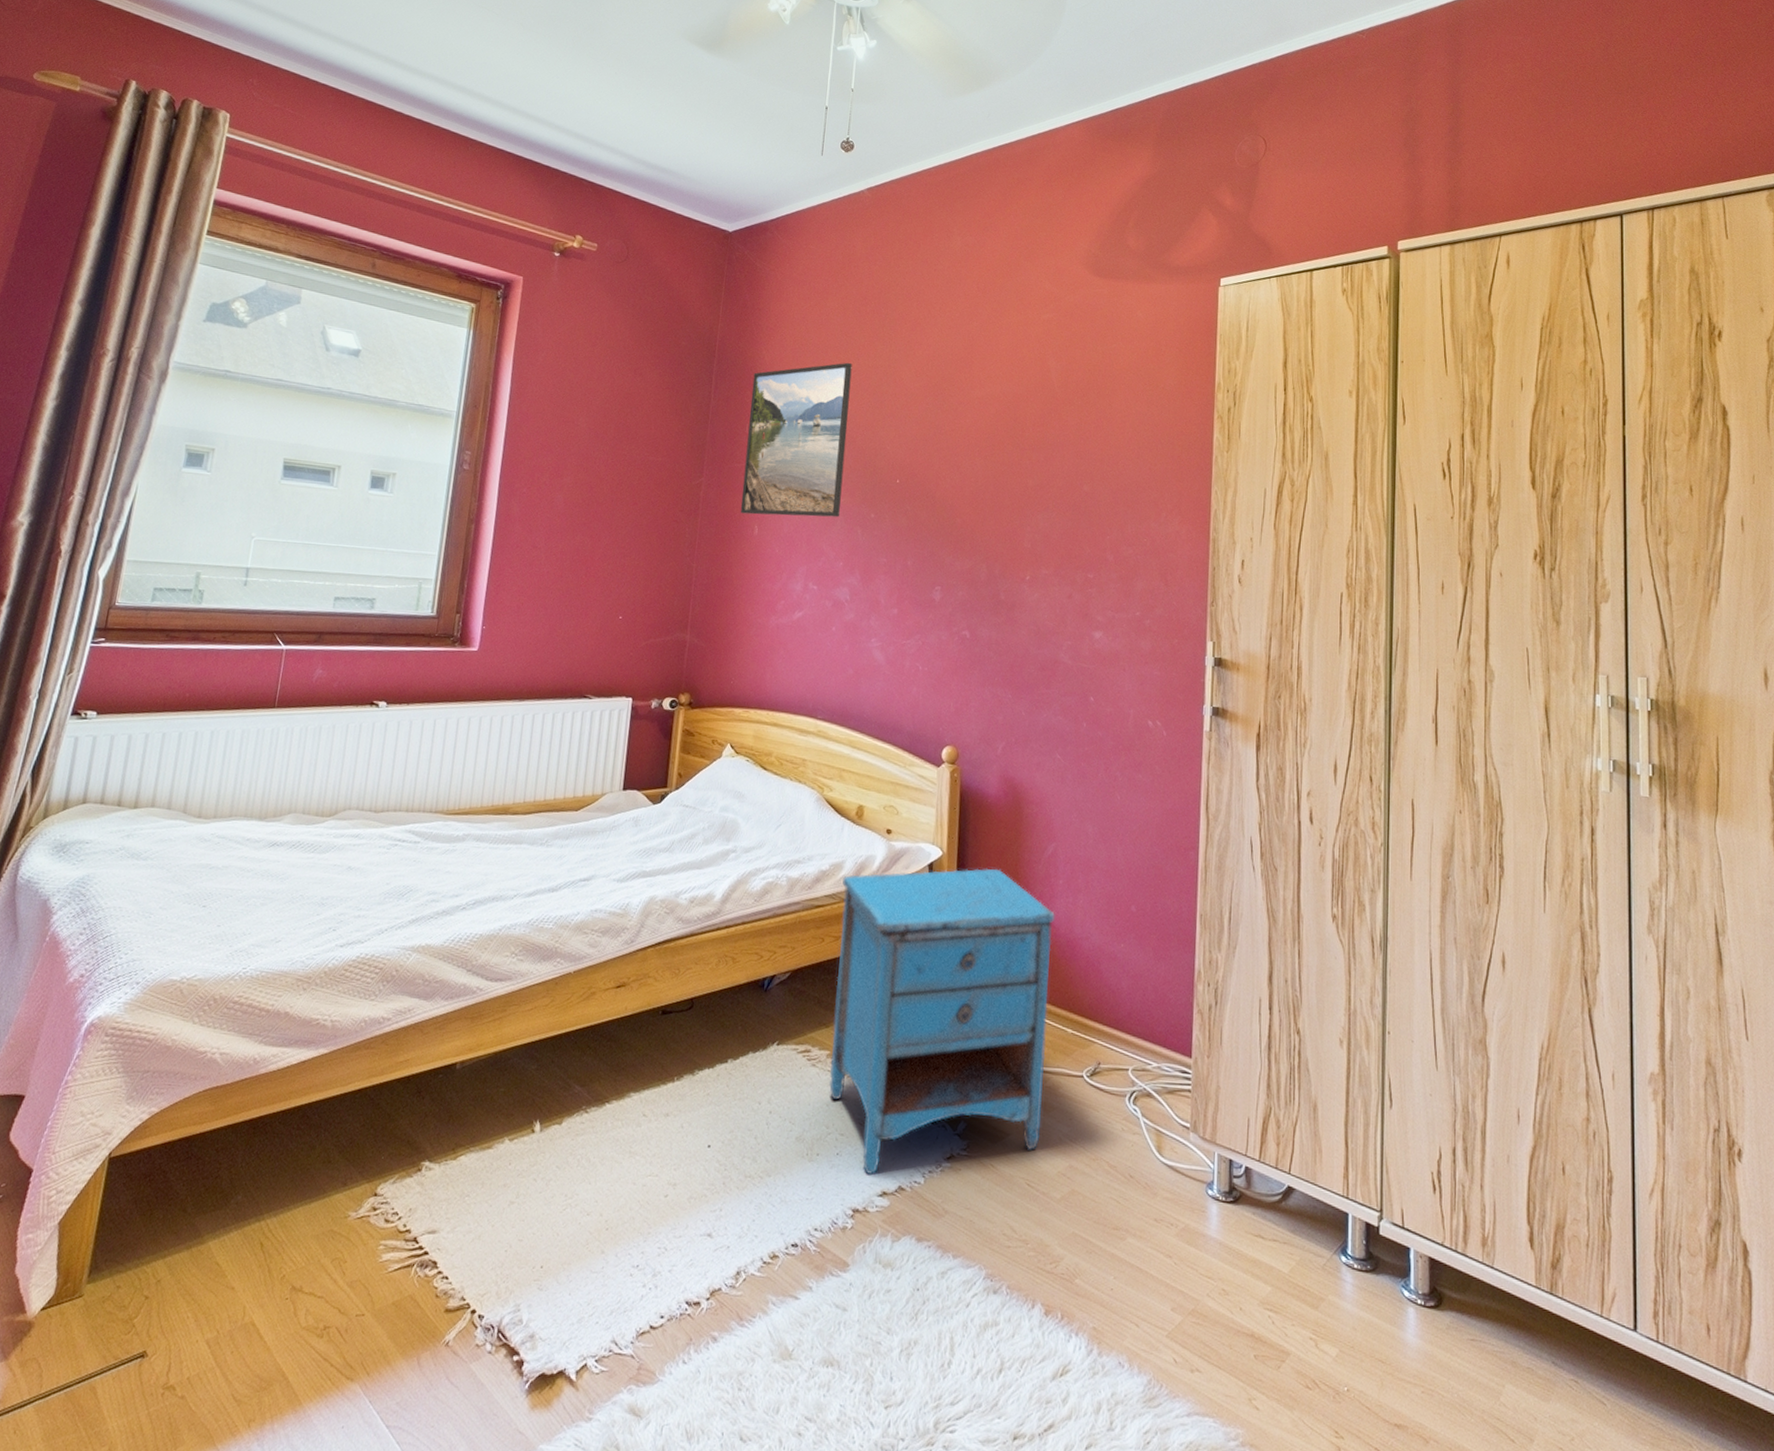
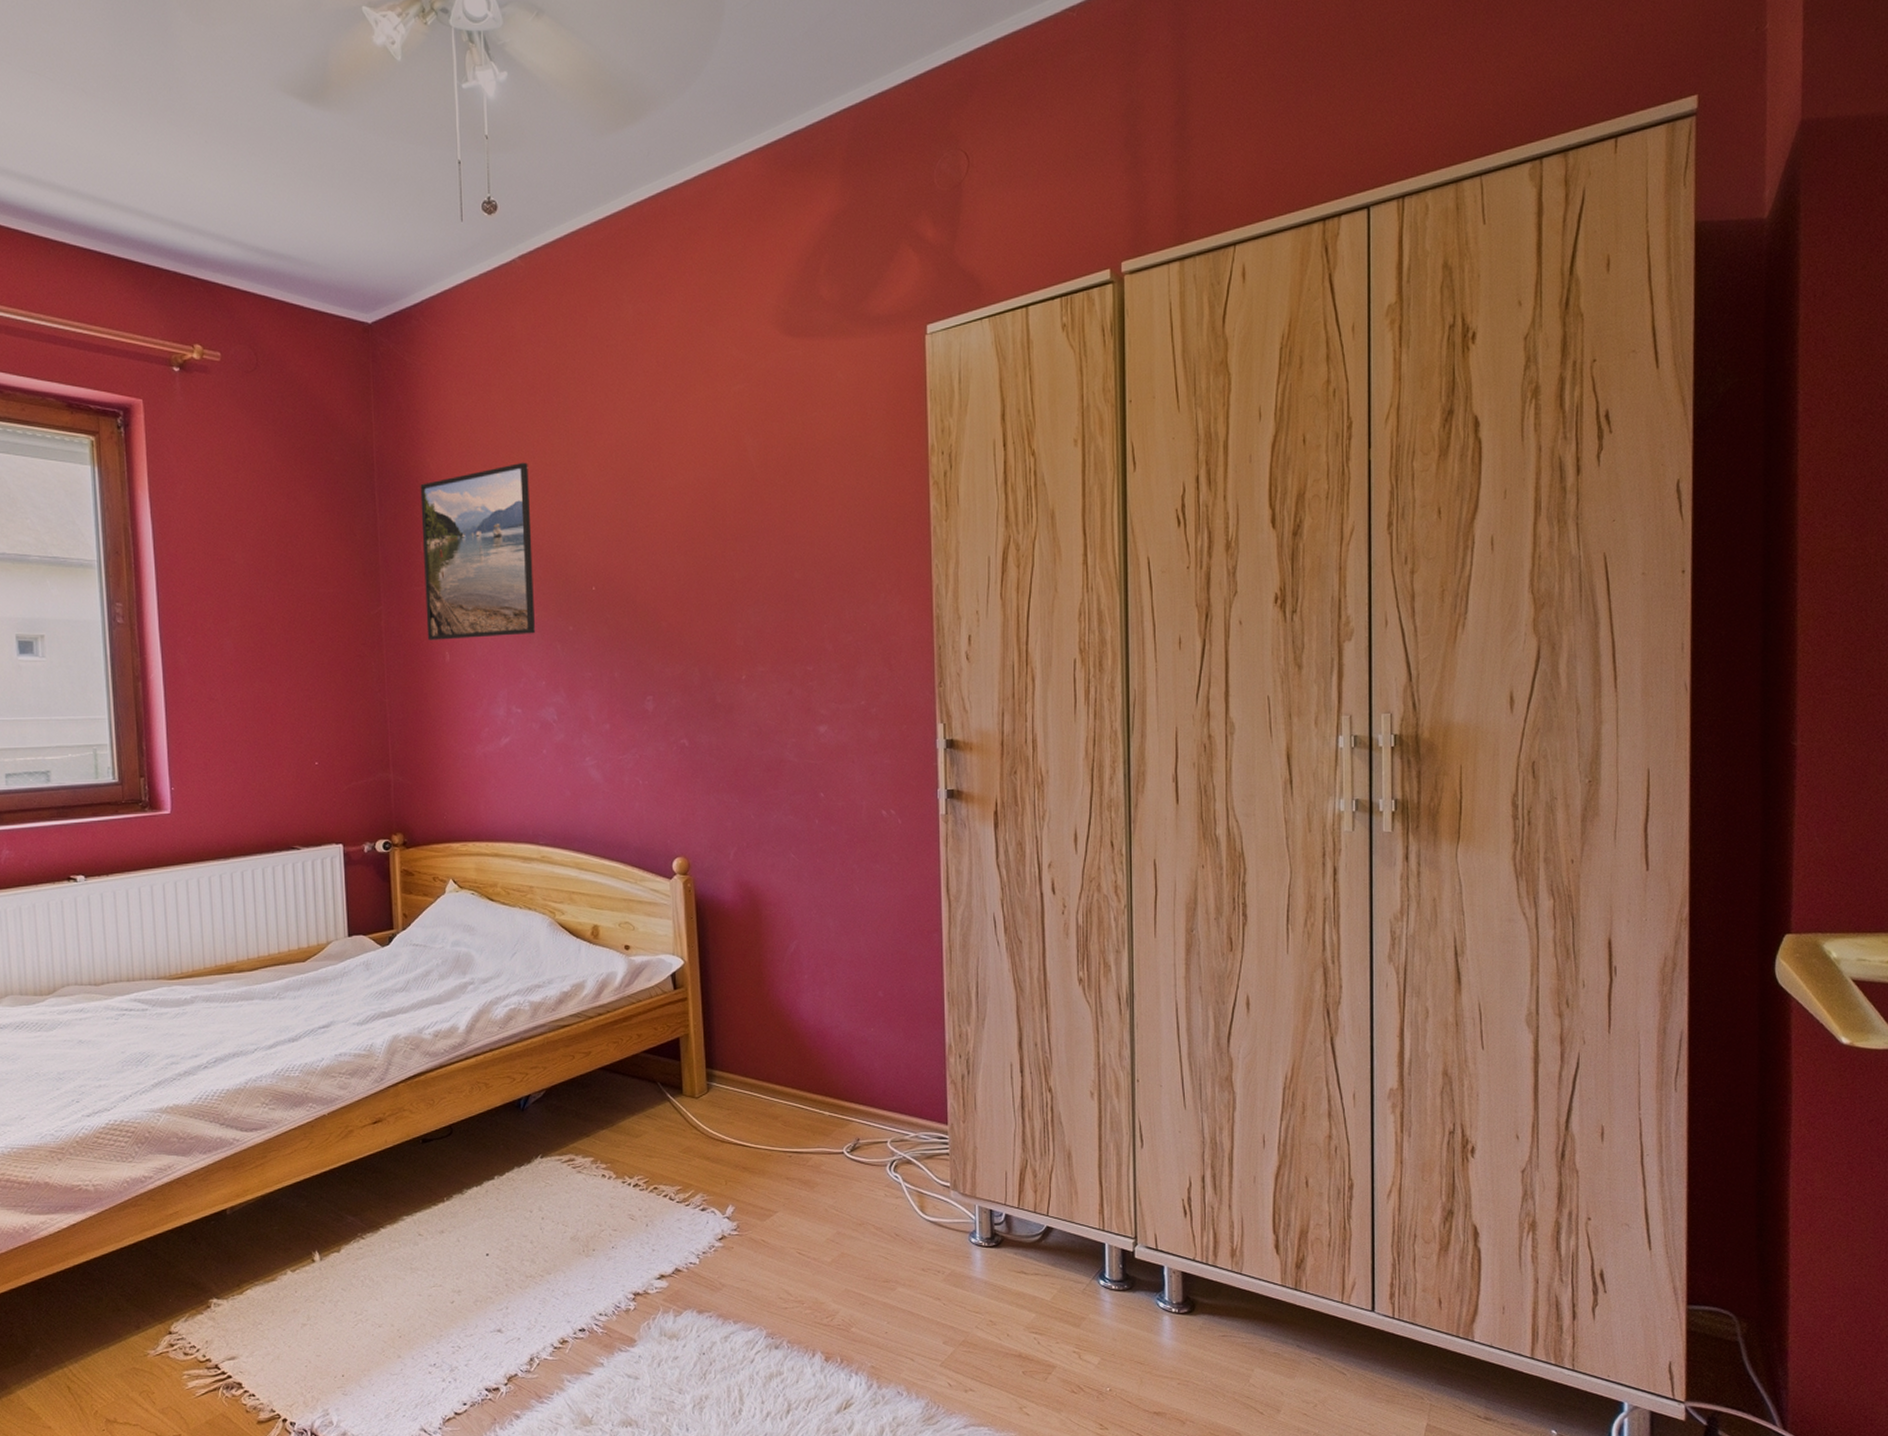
nightstand: present [828,868,1055,1176] -> none [586,971,807,1263]

